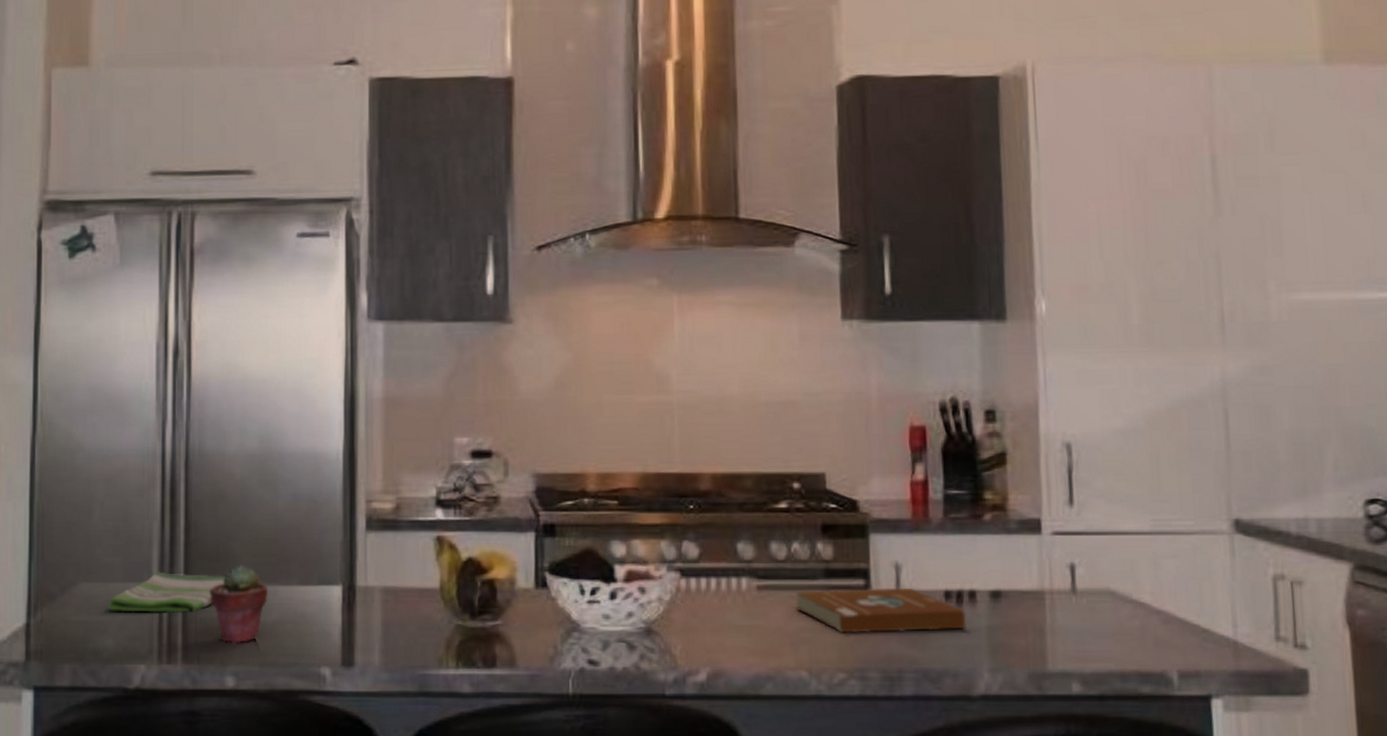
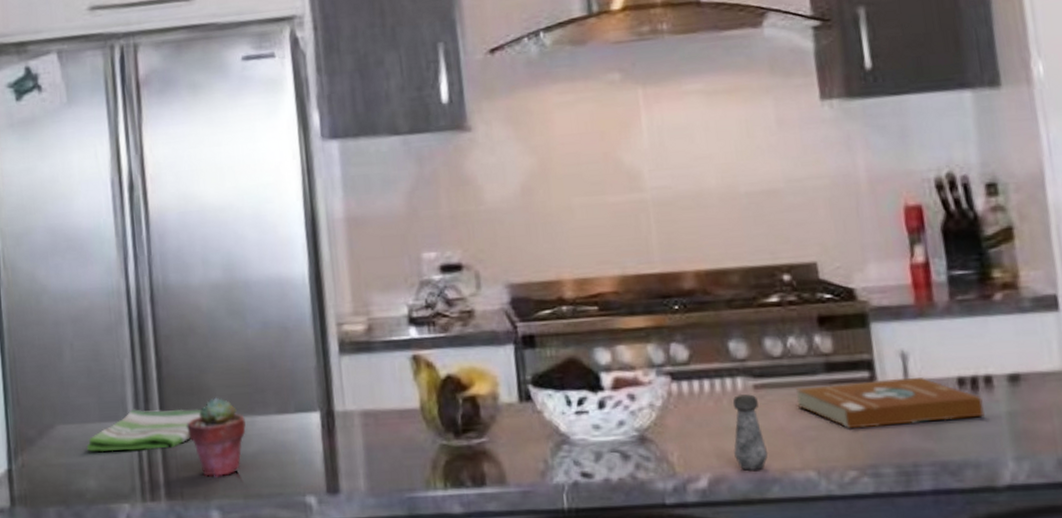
salt shaker: none [733,594,765,667] -> present [732,394,769,471]

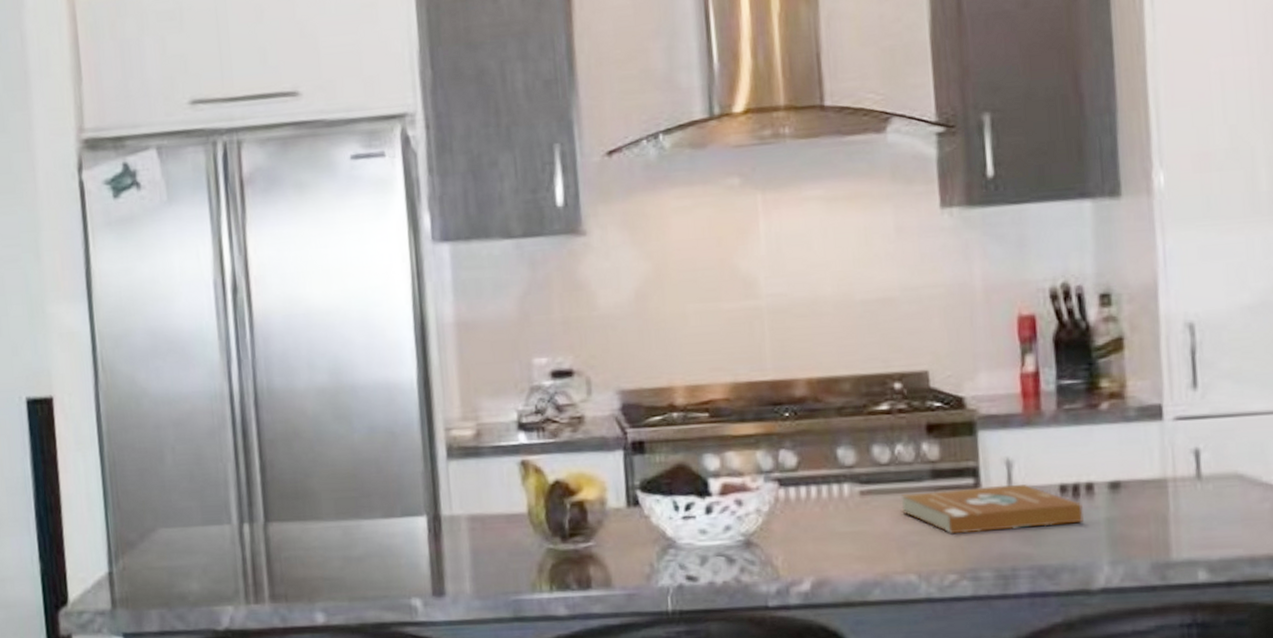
dish towel: present [86,408,202,453] -> none [189,512,307,556]
potted succulent: present [187,397,246,478] -> none [291,501,352,581]
salt shaker: present [732,394,769,471] -> none [837,500,871,574]

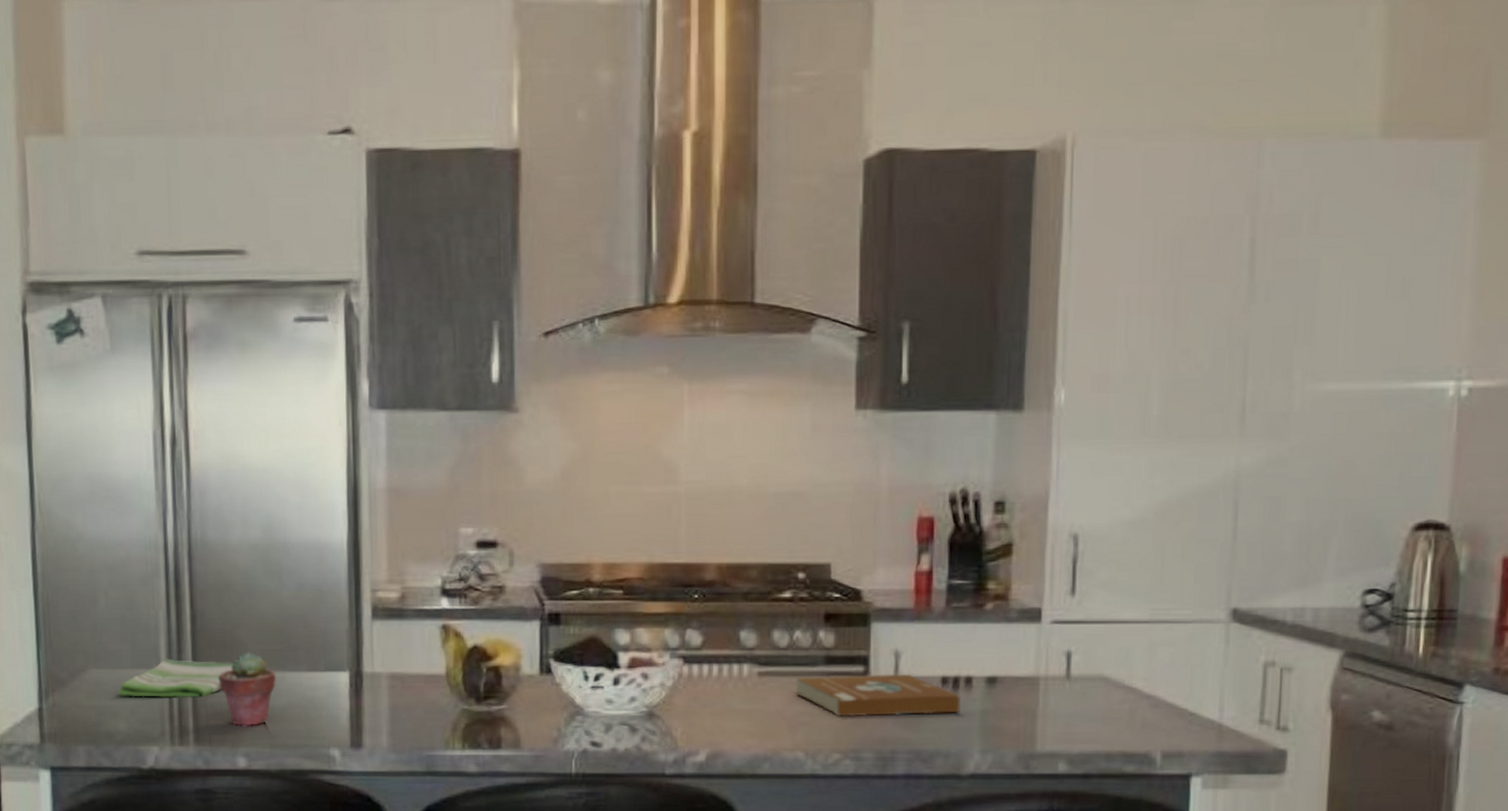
dish towel: none [189,512,307,556] -> present [117,658,234,699]
potted succulent: none [291,501,352,581] -> present [218,652,276,727]

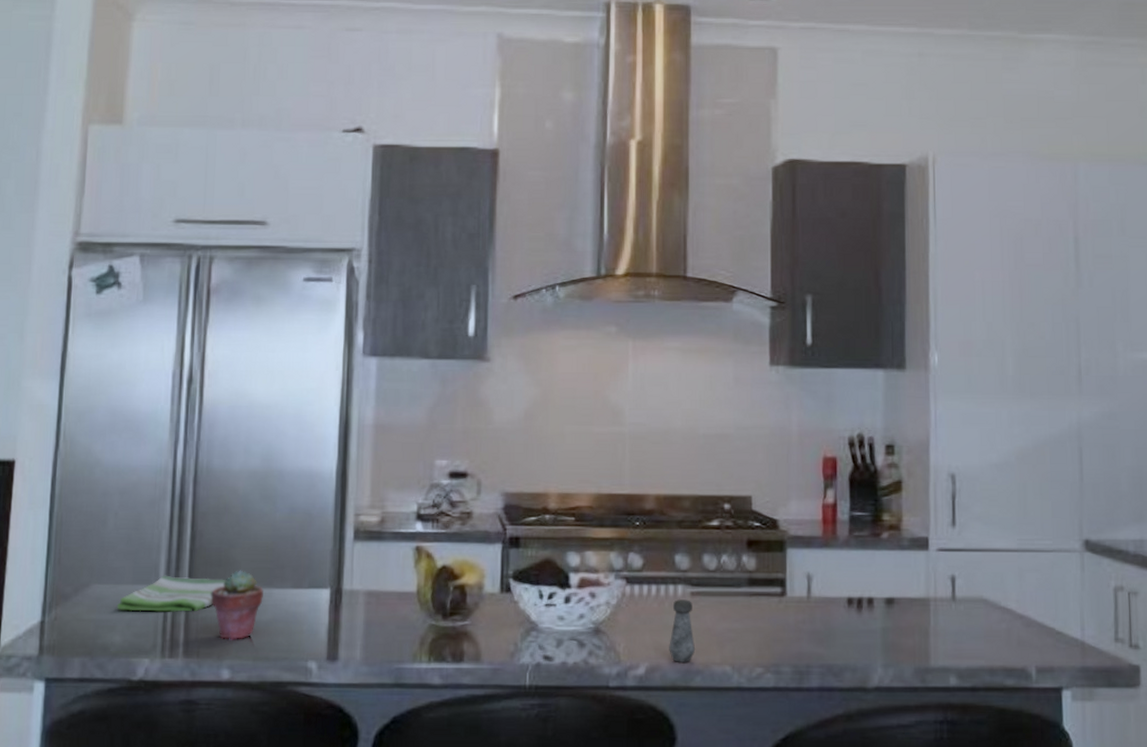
salt shaker: none [733,680,764,748] -> present [669,599,696,662]
book: present [795,675,961,717] -> none [723,596,864,634]

